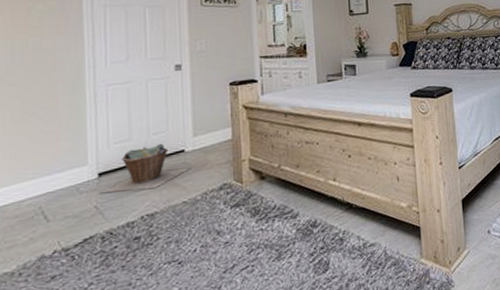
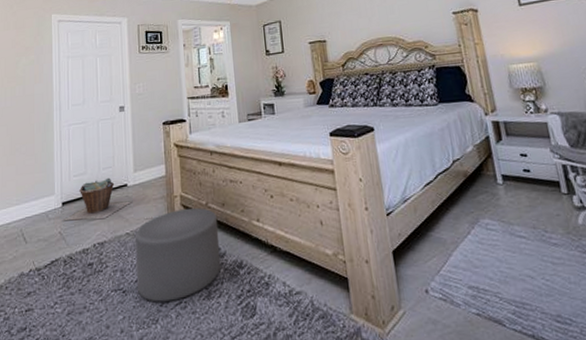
pouf: none [193,170,294,270] -> present [134,208,221,302]

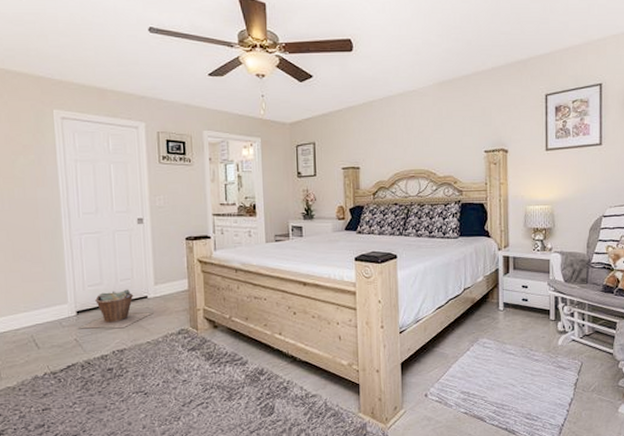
pouf: present [134,208,221,302] -> none [156,320,243,403]

